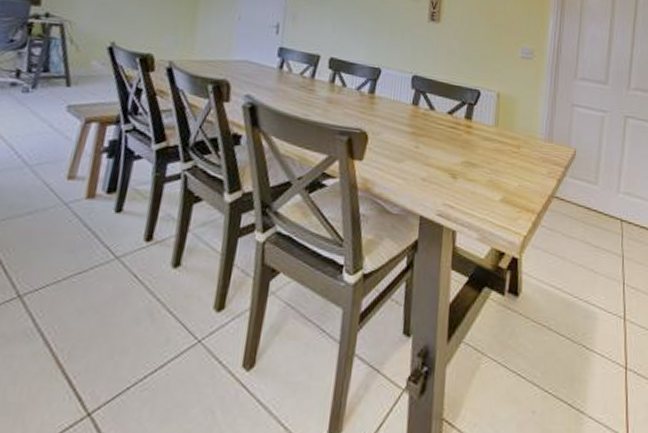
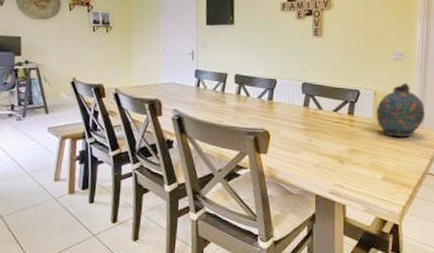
snuff bottle: none [497,85,554,152] -> present [375,82,425,138]

